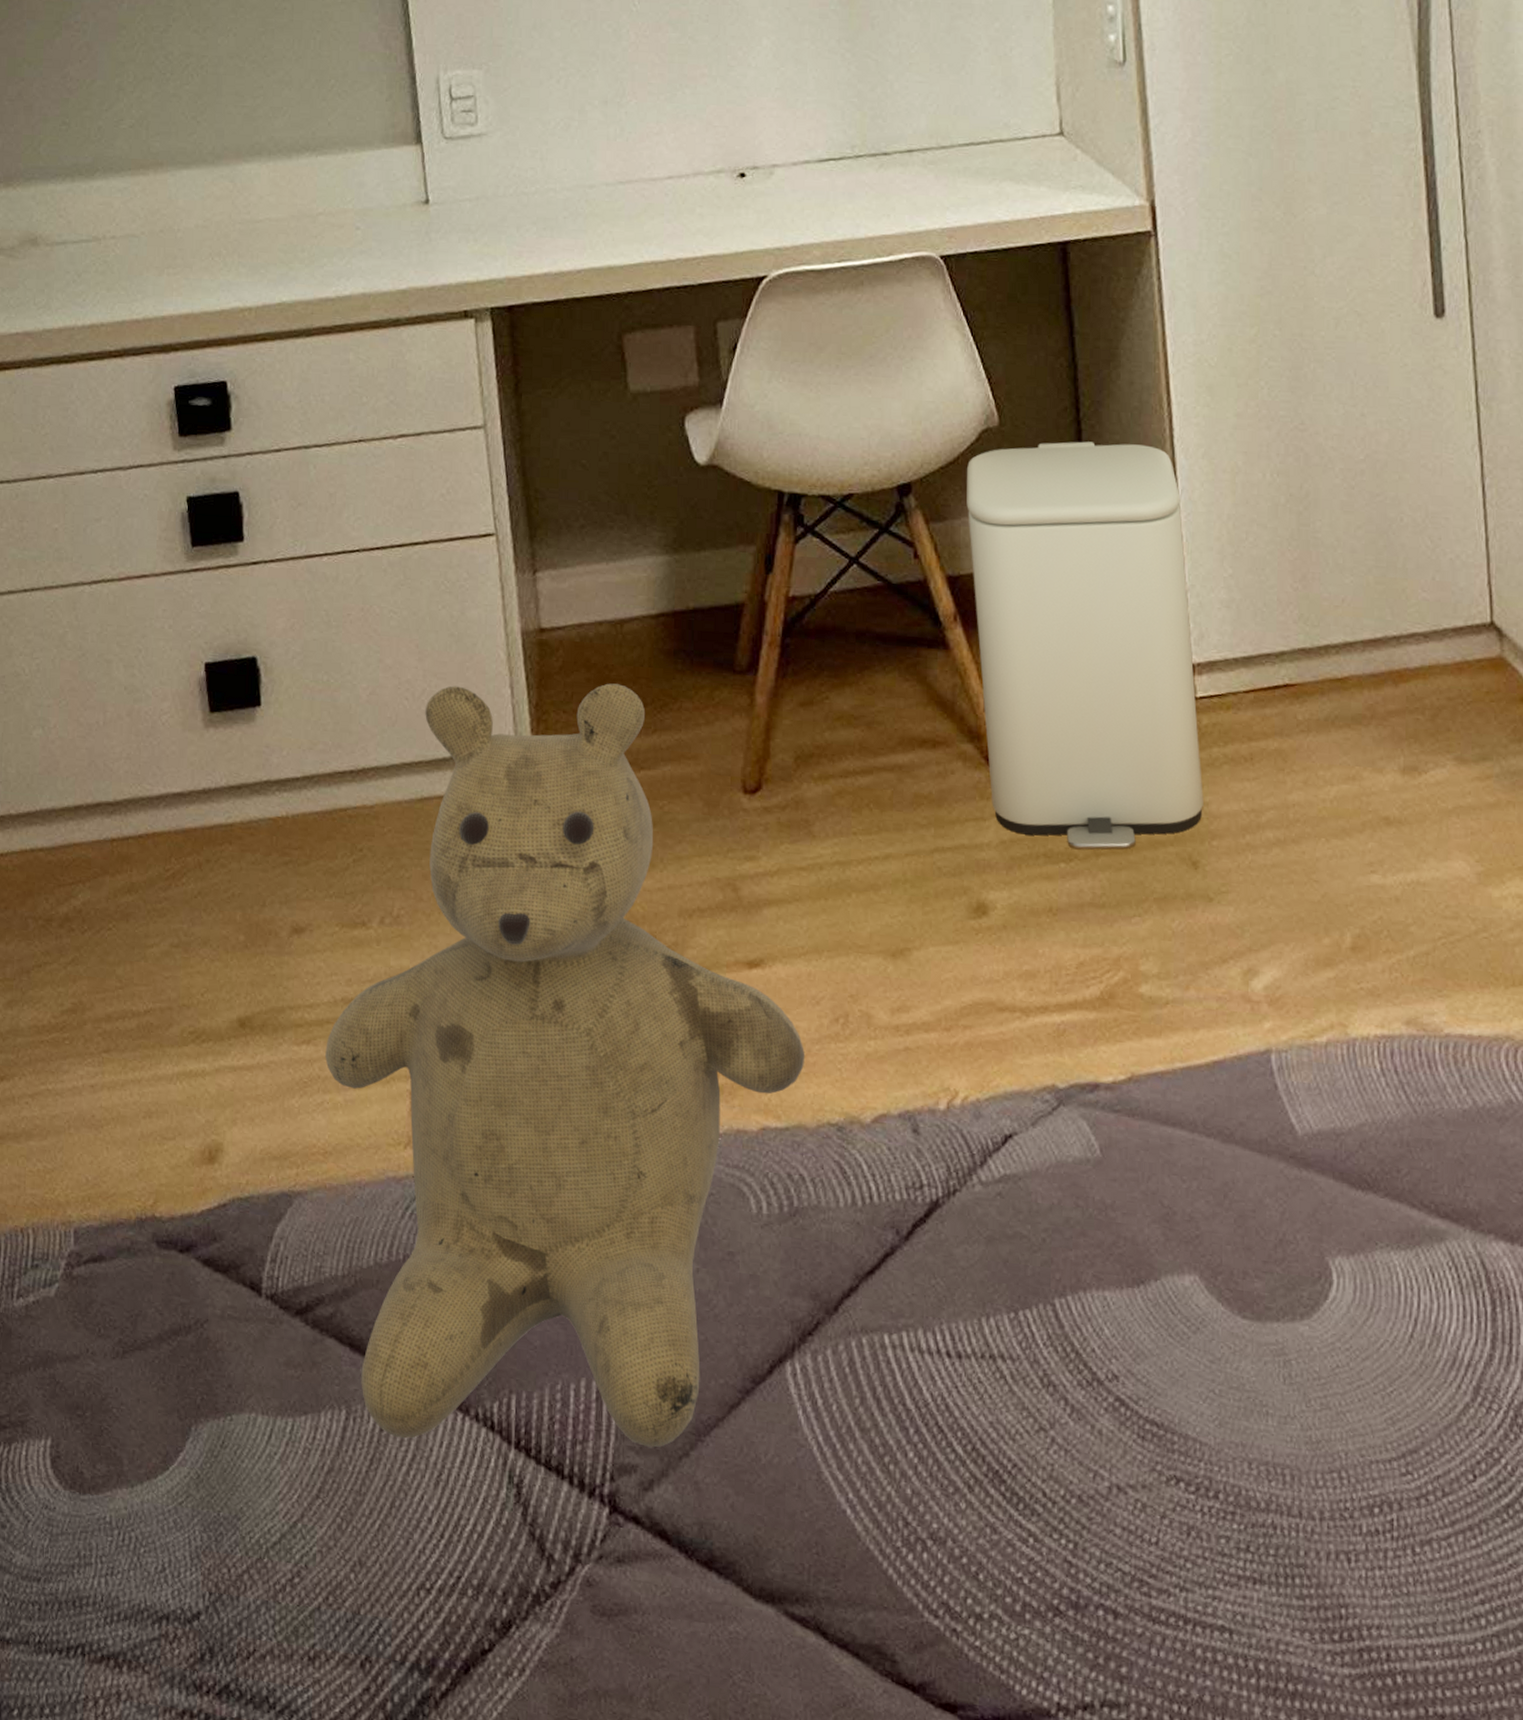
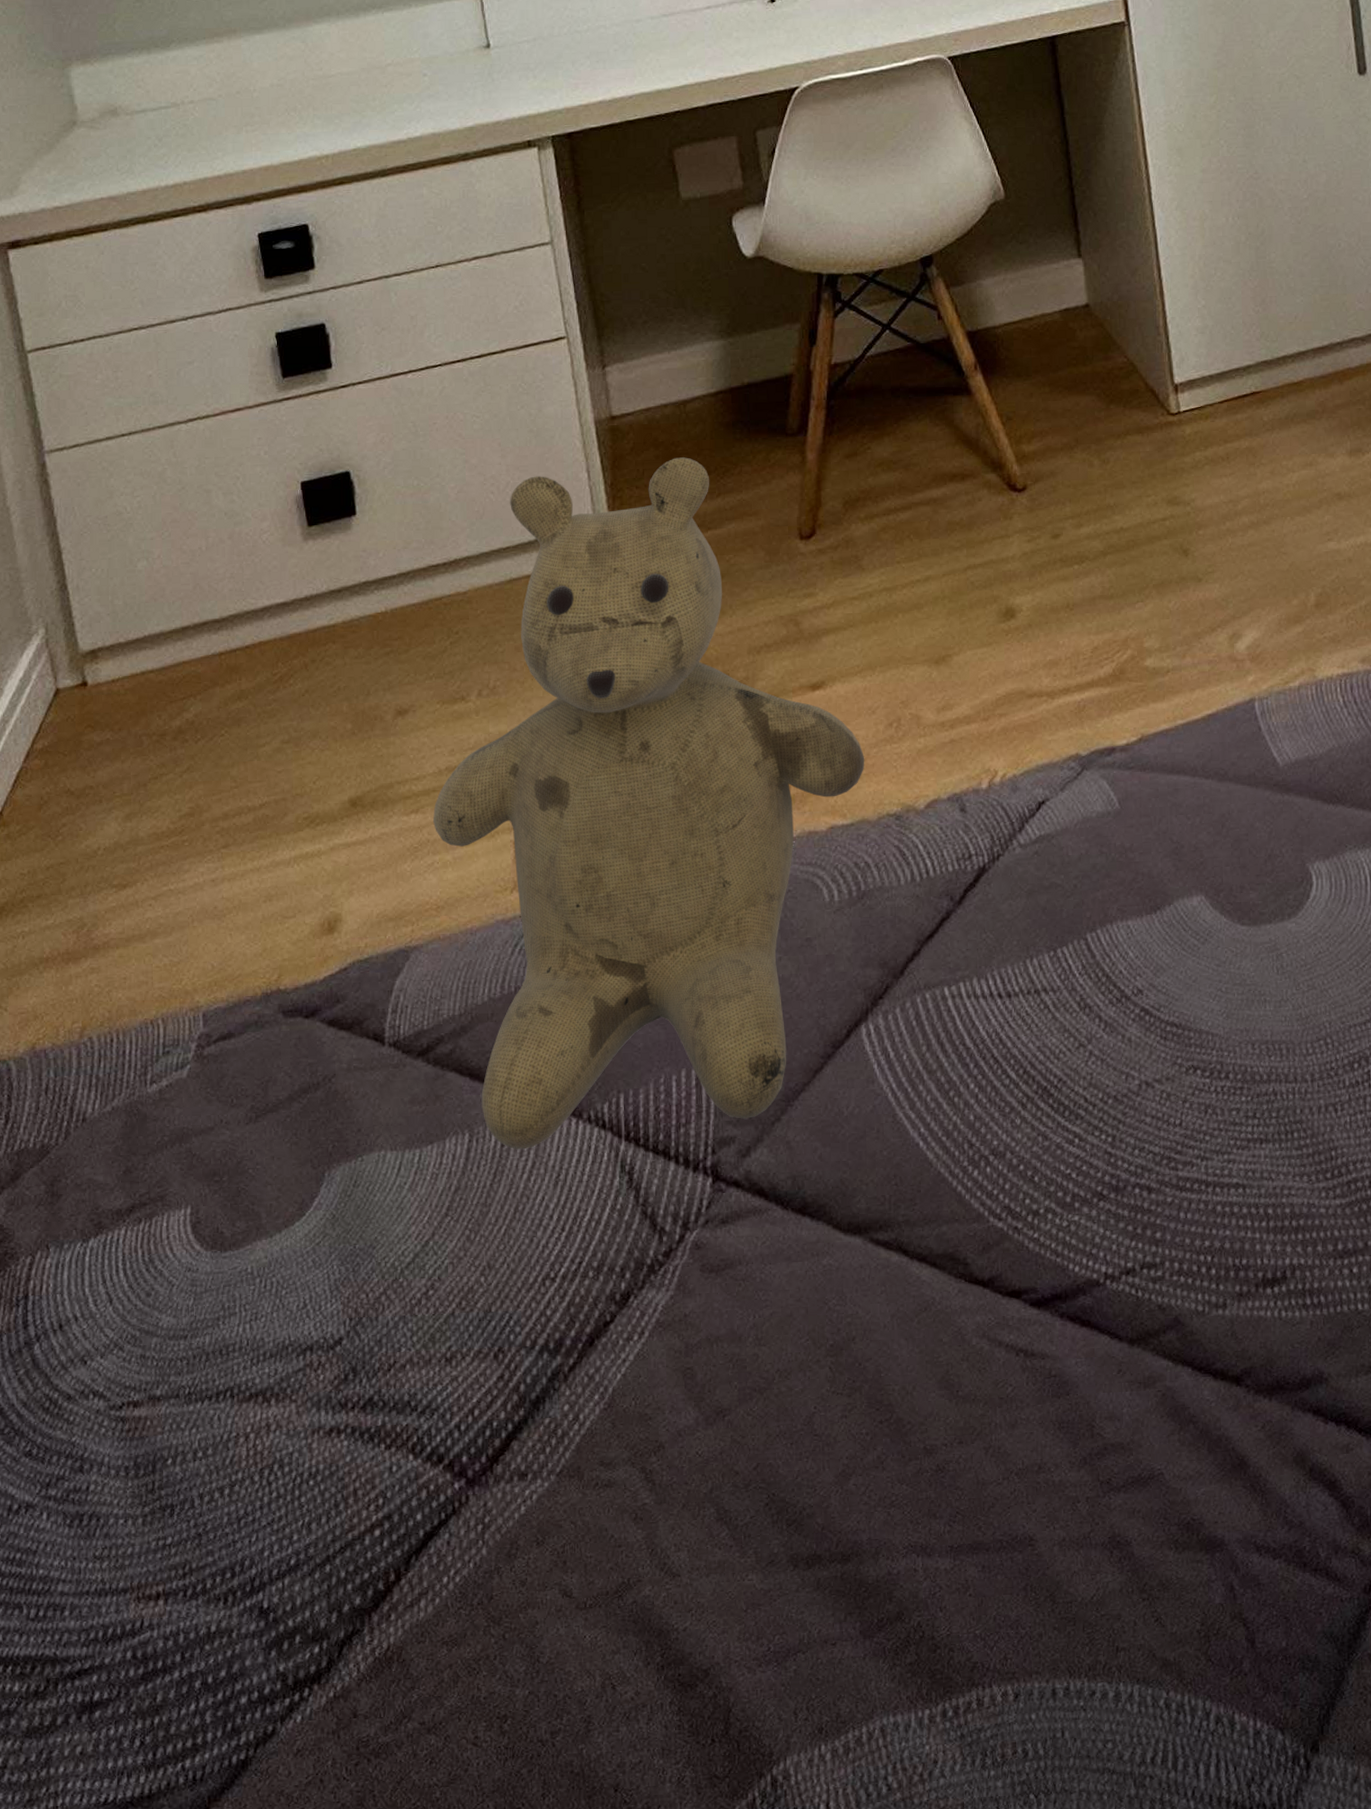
pedal bin: present [966,441,1204,851] -> none [980,203,1190,552]

